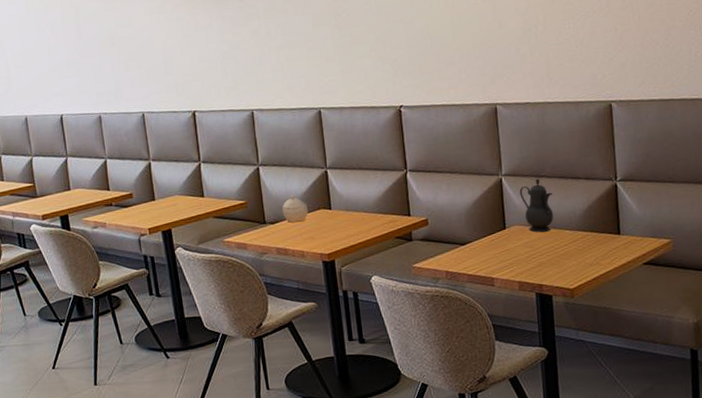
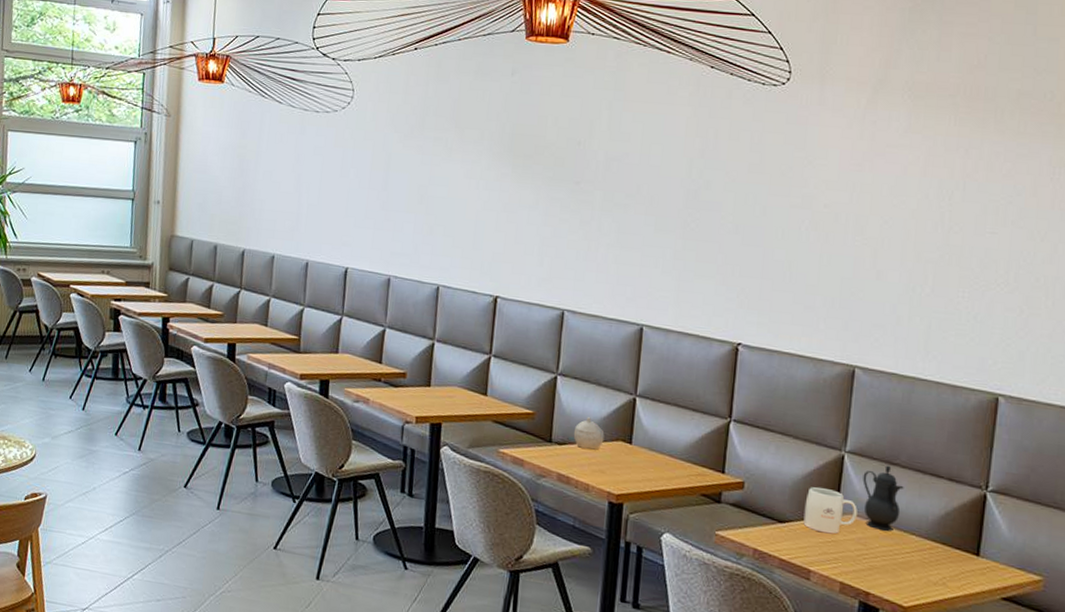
mug: none [478,208,521,246] -> present [803,486,858,535]

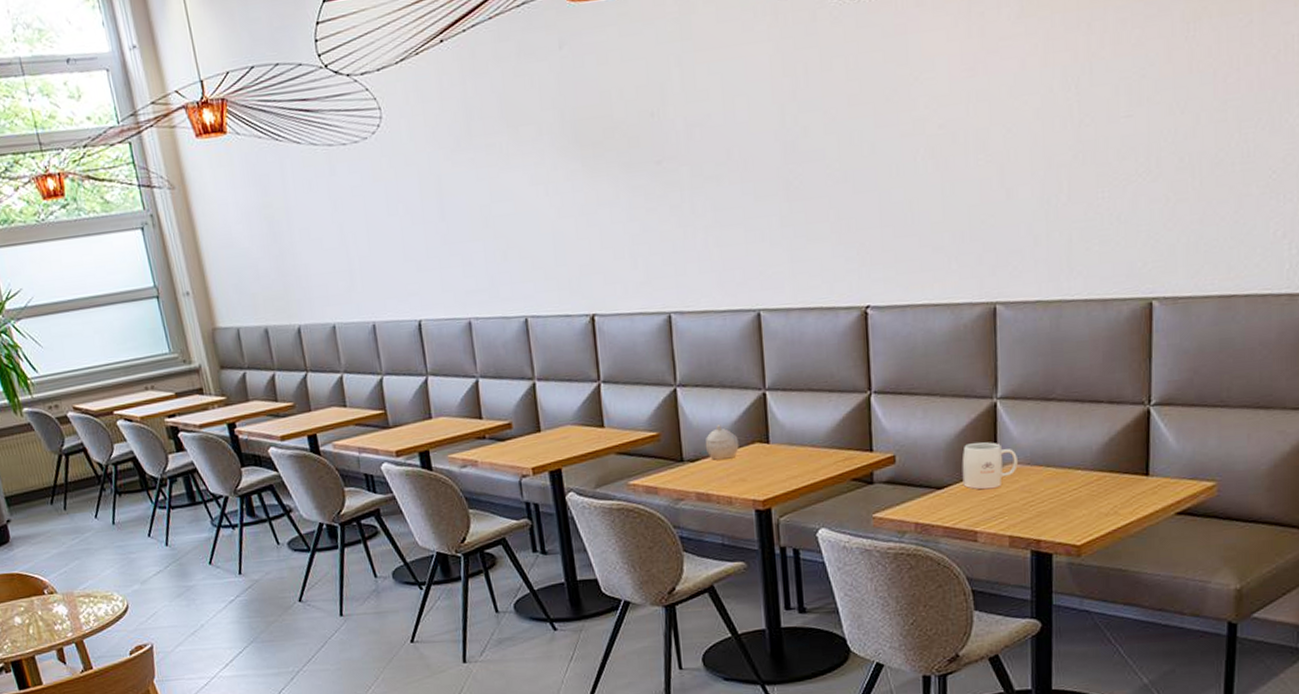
coffeepot: present [862,465,904,531] -> none [1019,402,1063,473]

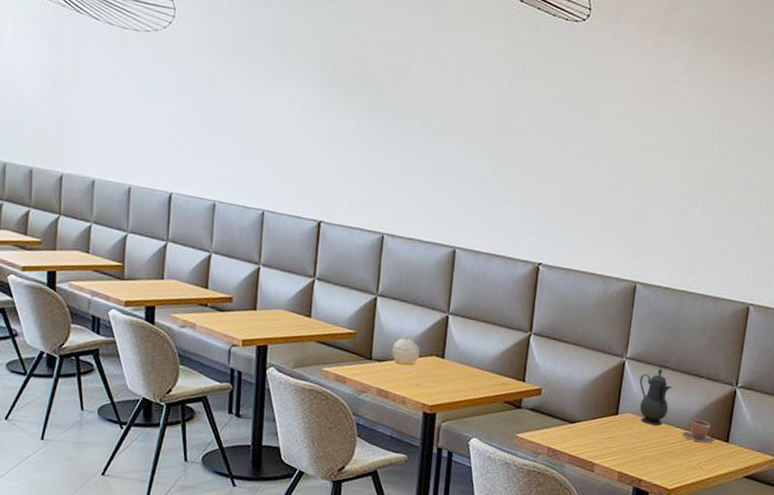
mug: present [961,442,1018,490] -> none [590,390,634,431]
coffeepot: none [1019,402,1063,473] -> present [639,368,672,426]
teacup: none [1086,454,1130,483] -> present [682,419,715,444]

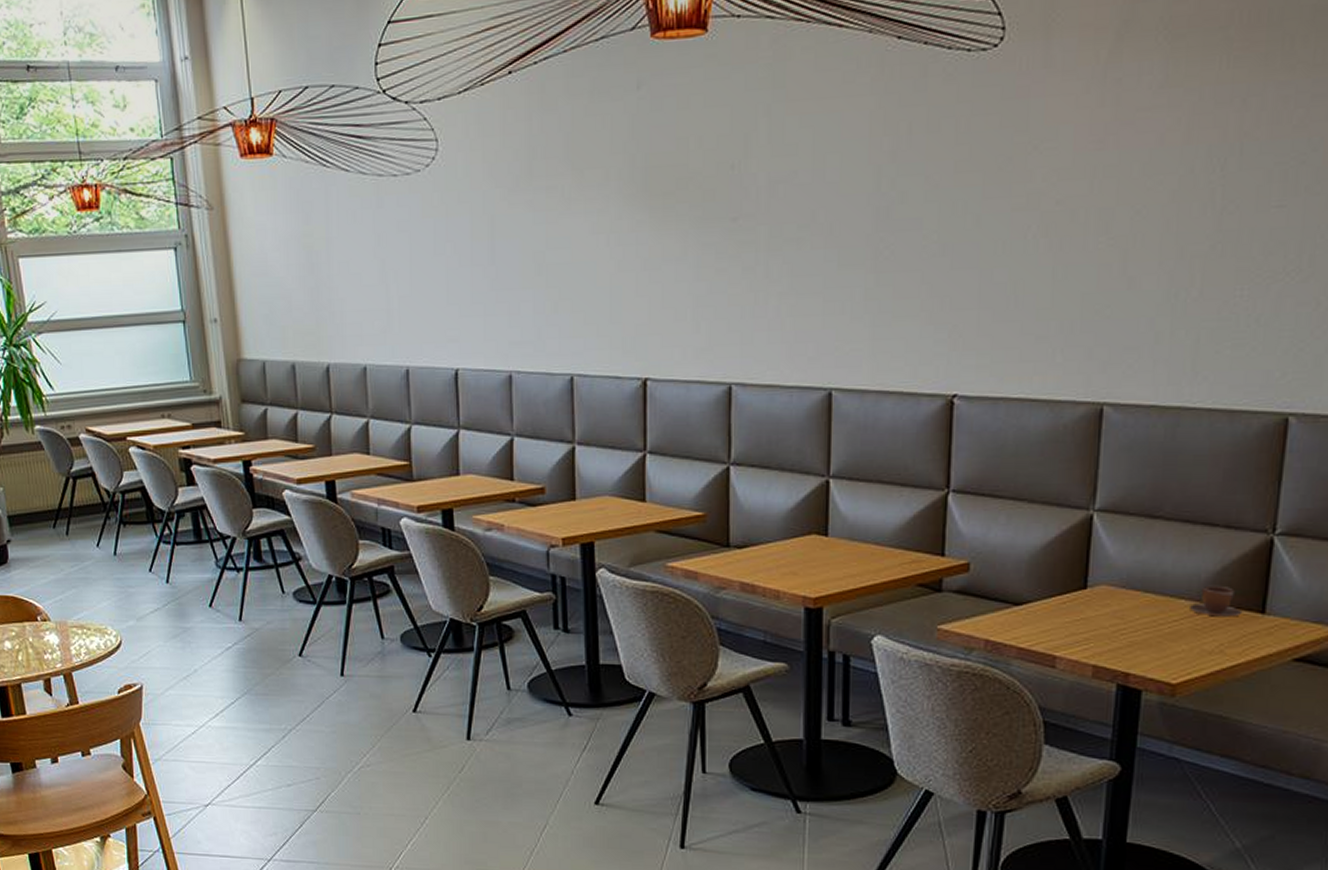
sugar bowl: present [391,335,420,366] -> none [755,511,794,550]
coffeepot: present [639,368,672,426] -> none [1117,520,1169,598]

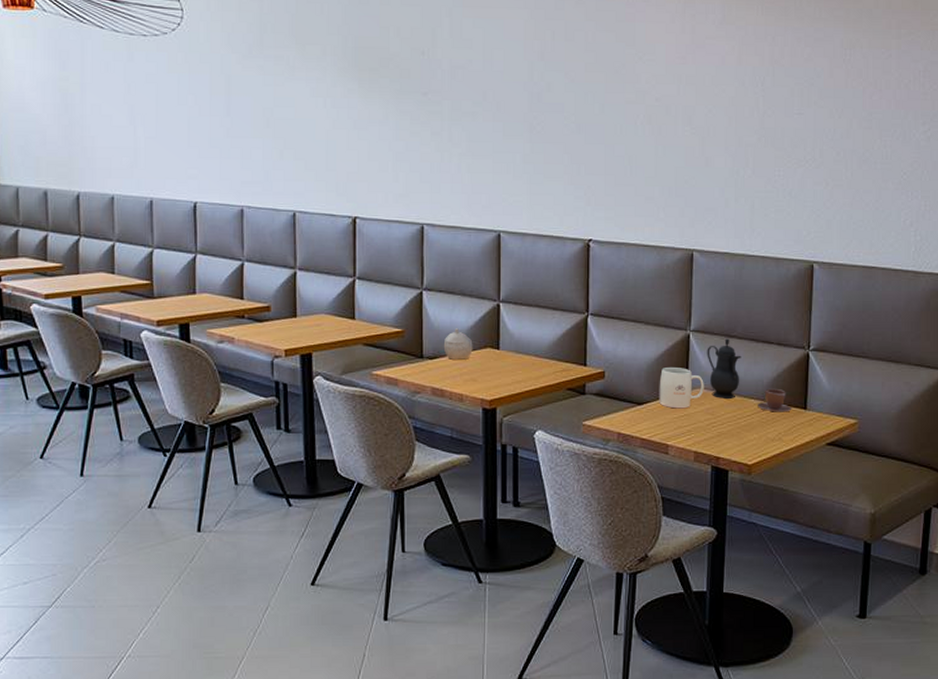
sugar bowl: none [755,511,794,550] -> present [443,328,473,361]
mug: none [1045,557,1112,611] -> present [659,366,704,409]
coffeepot: none [1117,520,1169,598] -> present [707,338,742,398]

